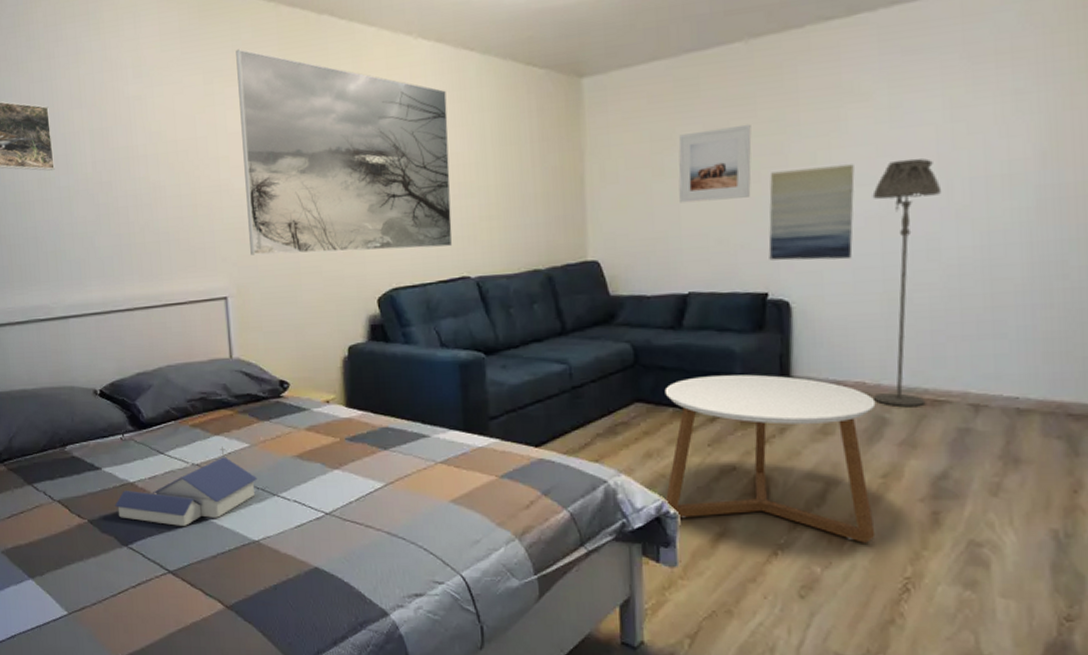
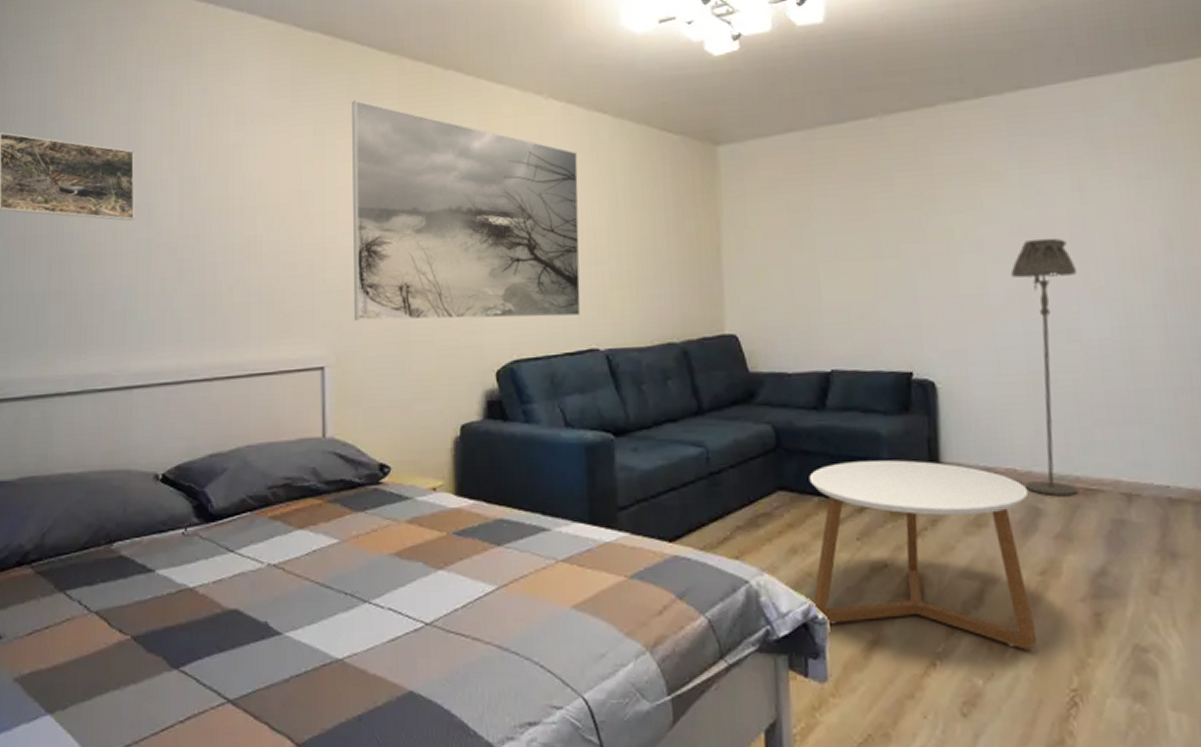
architectural model: present [115,446,257,526] -> none [168,542,346,642]
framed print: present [678,124,752,203] -> none [816,198,891,276]
wall art: present [768,164,855,261] -> none [909,242,995,339]

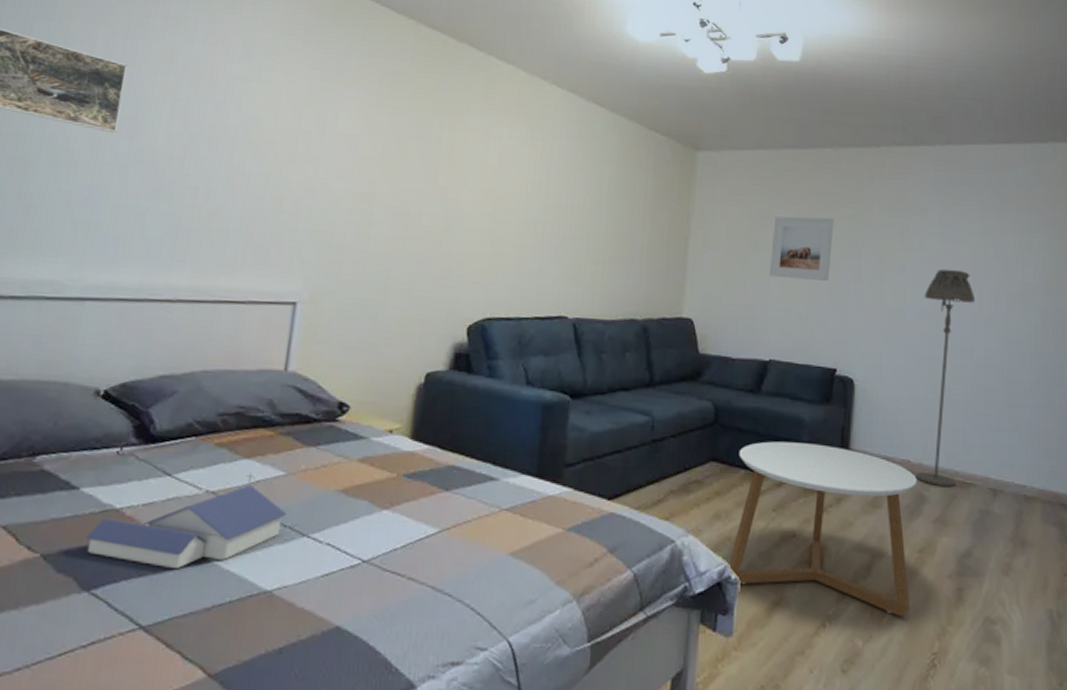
architectural model: none [168,542,346,642] -> present [86,472,287,568]
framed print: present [352,100,581,321] -> none [335,55,571,285]
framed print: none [816,198,891,276] -> present [770,216,834,281]

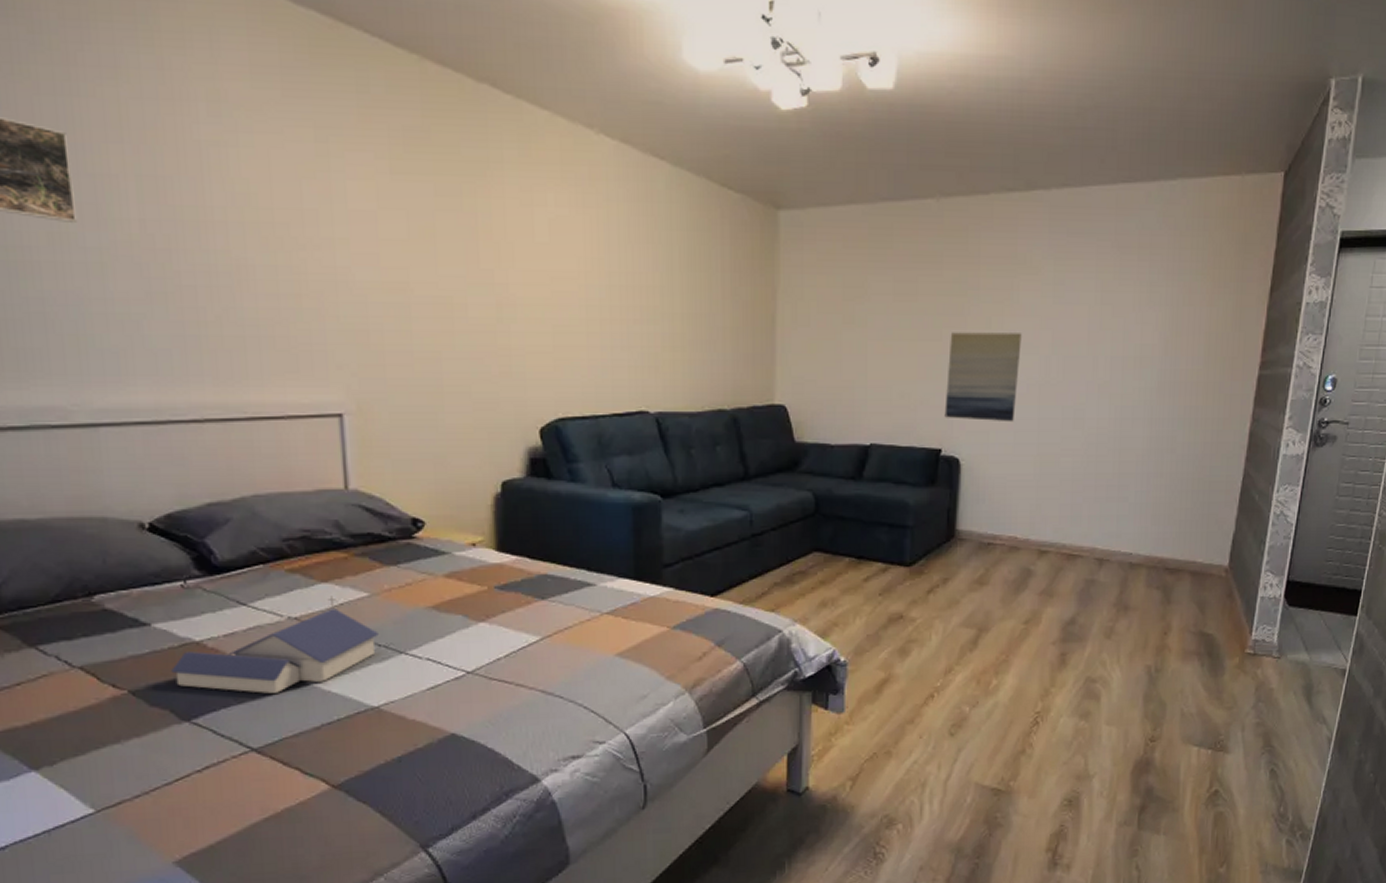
coffee table: present [727,441,917,617] -> none [836,527,1024,683]
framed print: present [770,216,834,281] -> none [867,282,937,354]
wall art: none [840,262,912,348] -> present [944,332,1022,422]
floor lamp: present [916,269,976,486] -> none [1023,333,1090,559]

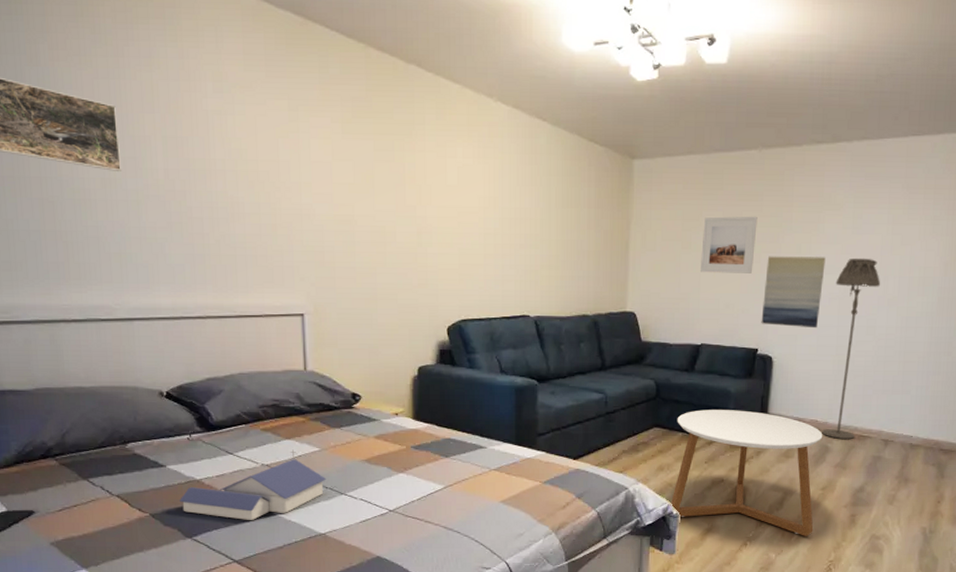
coffee table: none [836,527,1024,683] -> present [670,410,823,536]
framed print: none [867,282,937,354] -> present [701,216,758,273]
floor lamp: none [1023,333,1090,559] -> present [822,257,881,439]

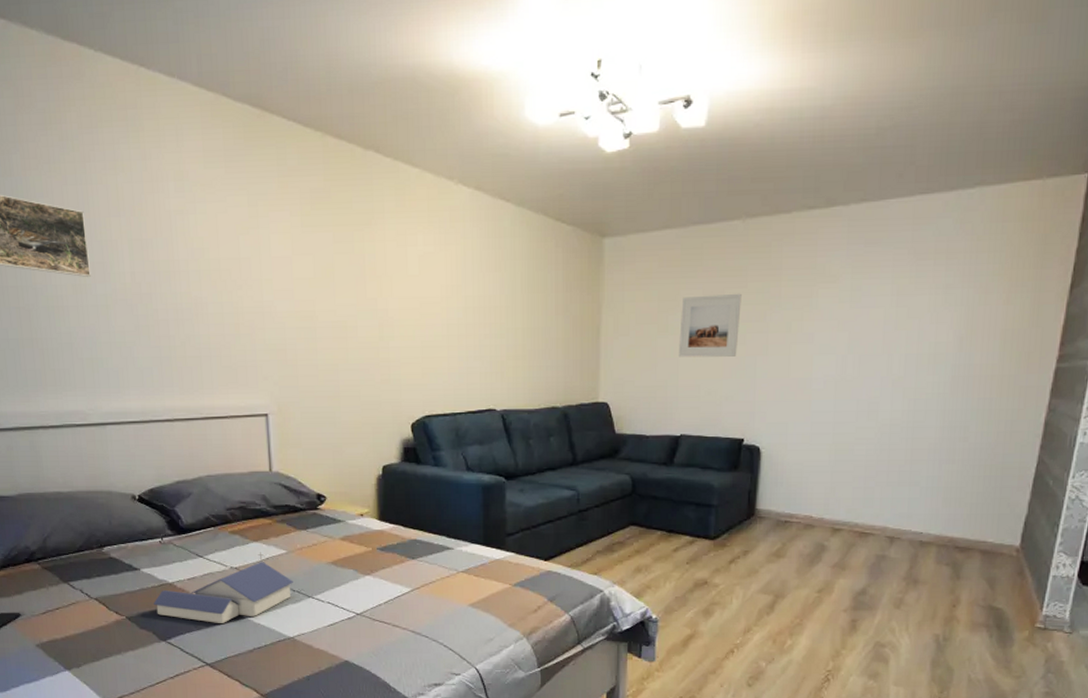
coffee table: present [670,410,823,536] -> none [649,506,819,643]
wall art: present [761,256,826,329] -> none [747,335,820,415]
floor lamp: present [822,257,881,439] -> none [817,334,884,536]

